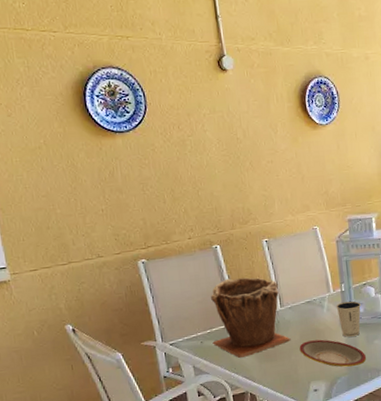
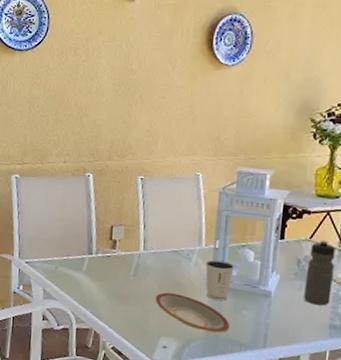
plant pot: present [211,277,291,358] -> none [66,209,148,293]

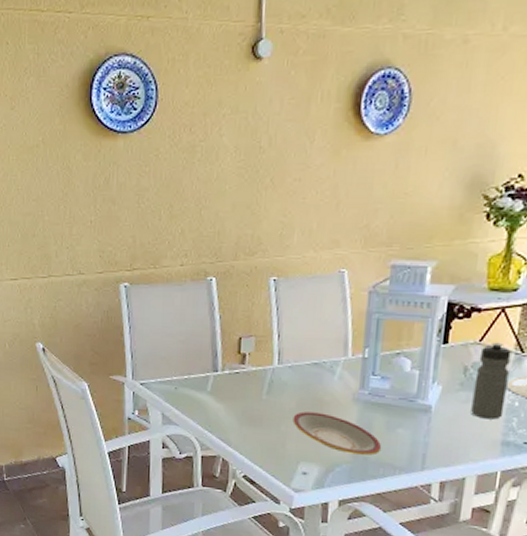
dixie cup: present [205,259,234,300] -> none [352,371,387,418]

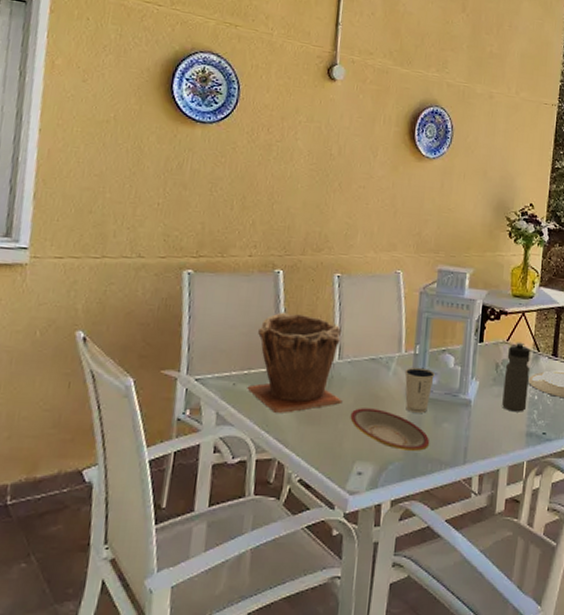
plant pot: none [188,319,284,415] -> present [247,312,343,413]
dixie cup: none [352,371,387,418] -> present [404,367,435,413]

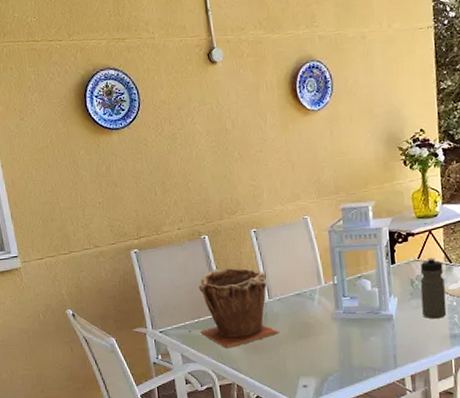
plate: present [350,408,430,451] -> none [288,333,362,364]
dixie cup: present [404,367,435,413] -> none [327,294,355,332]

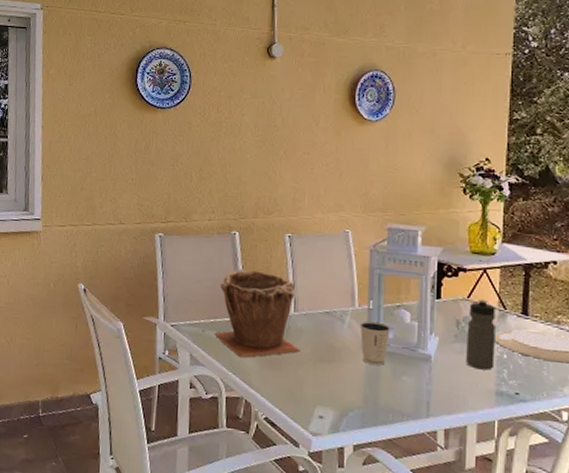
dixie cup: none [327,294,355,332] -> present [359,321,390,365]

